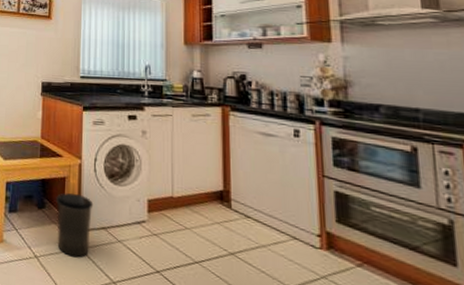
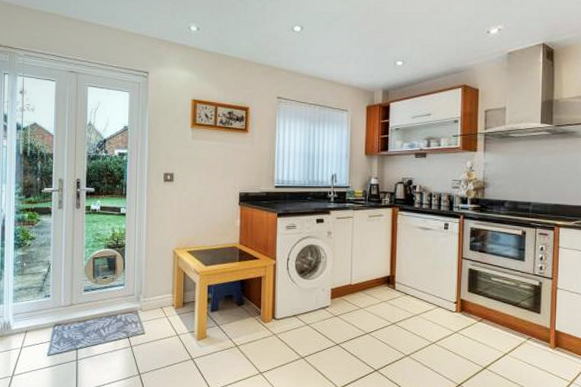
waste bin: present [56,192,94,258] -> none [254,289,286,342]

